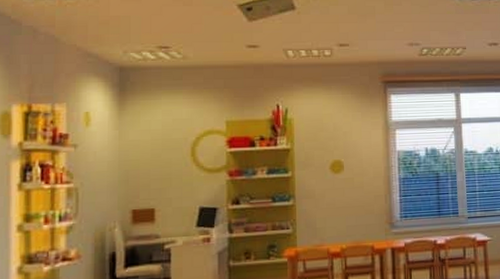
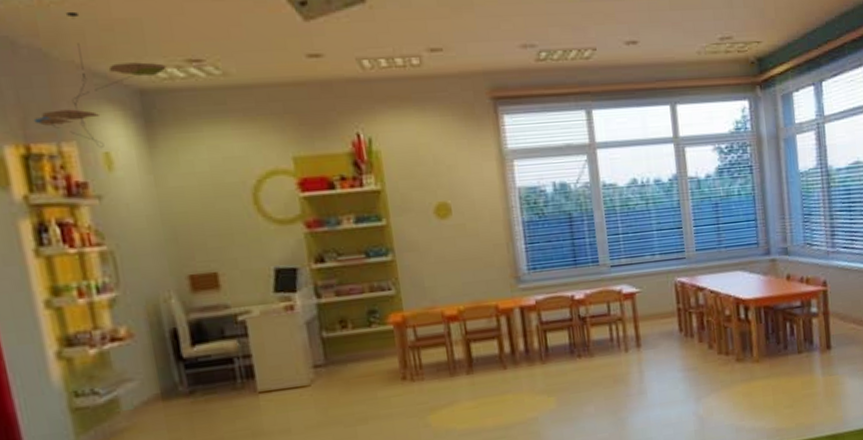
ceiling mobile: none [38,10,142,108] -> present [33,11,167,147]

